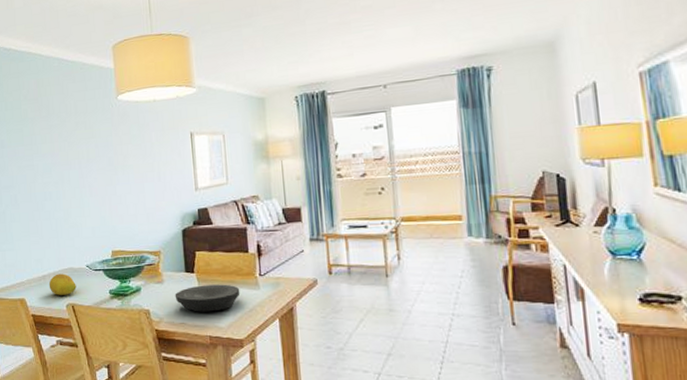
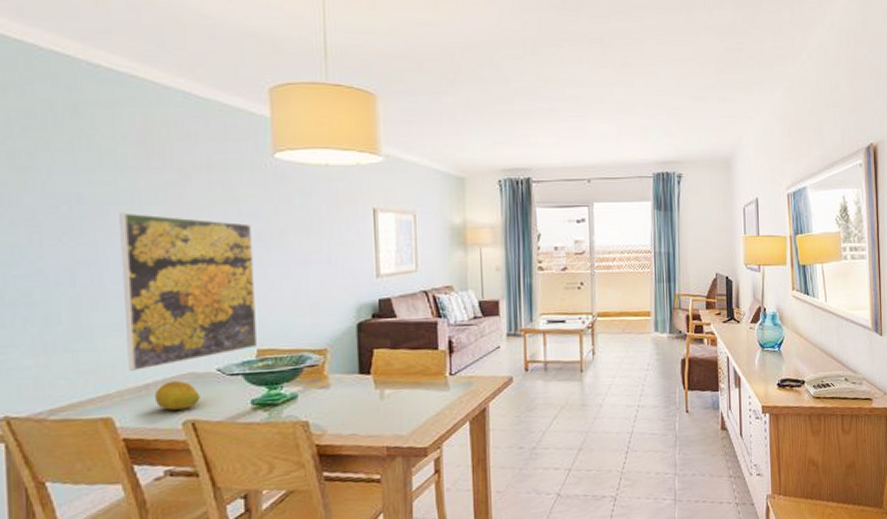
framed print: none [25,151,112,265] -> present [119,212,258,371]
plate: present [174,284,240,312] -> none [344,386,427,420]

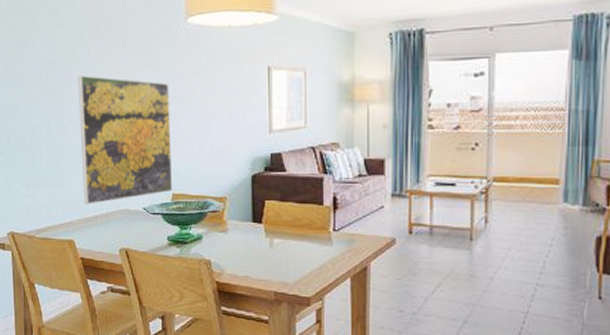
fruit: present [154,380,200,410] -> none [100,215,131,239]

